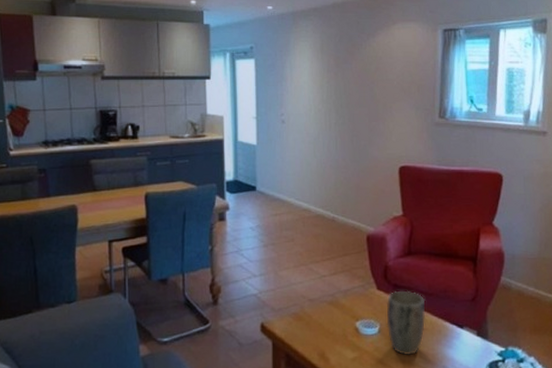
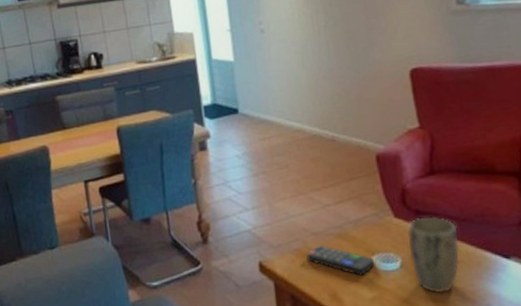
remote control: none [302,310,358,338] -> present [306,244,375,276]

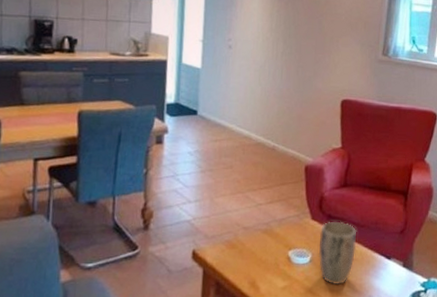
remote control: present [306,244,375,276] -> none [235,238,291,267]

